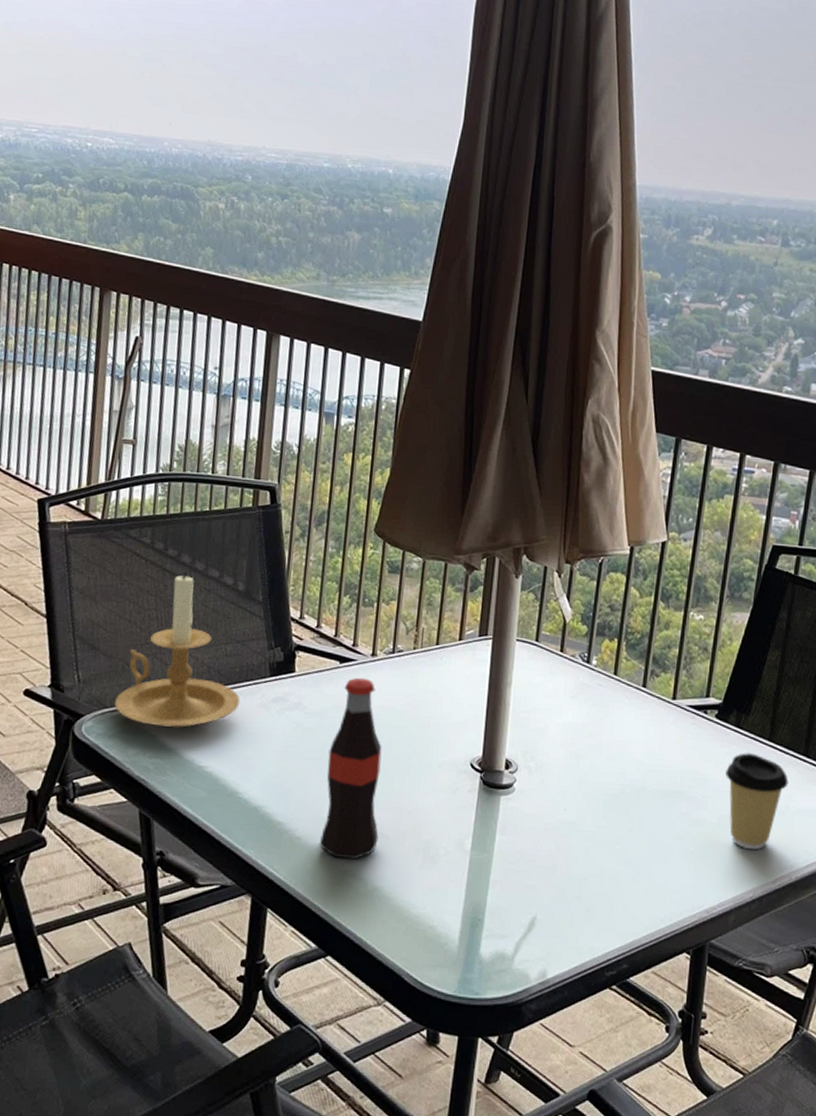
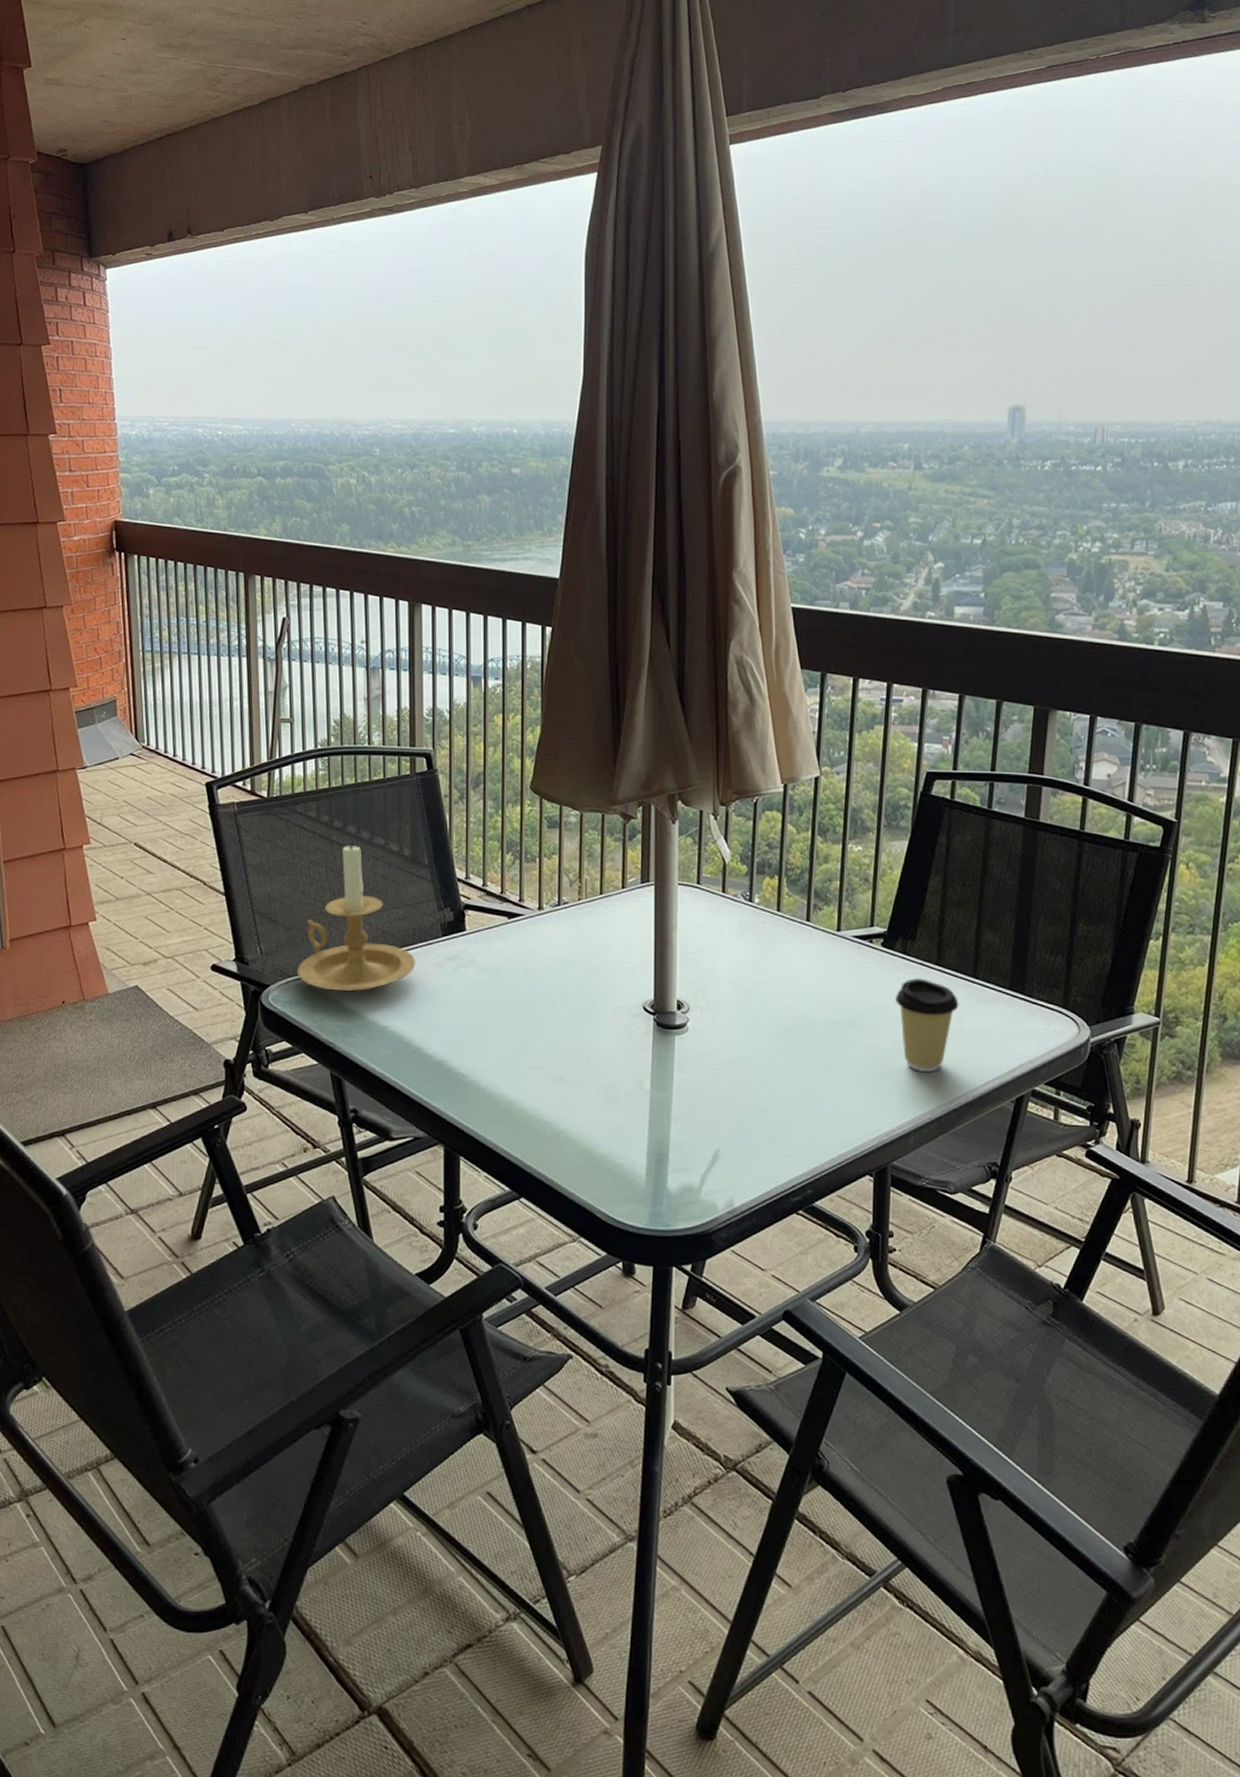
bottle: present [319,677,382,860] -> none [503,931,560,1105]

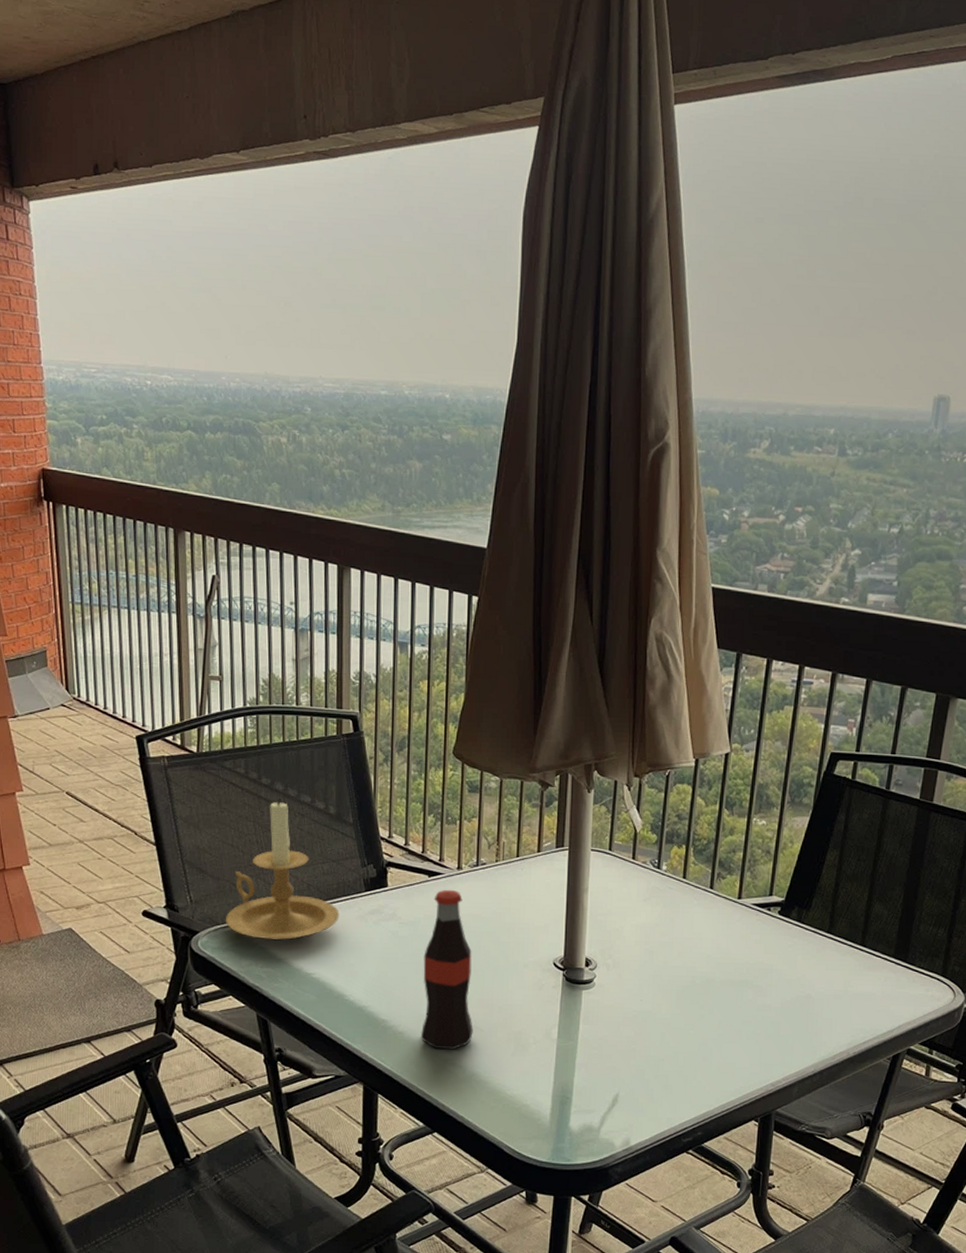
bottle: none [503,931,560,1105] -> present [420,889,473,1050]
coffee cup: present [895,977,959,1073] -> none [788,944,847,1031]

